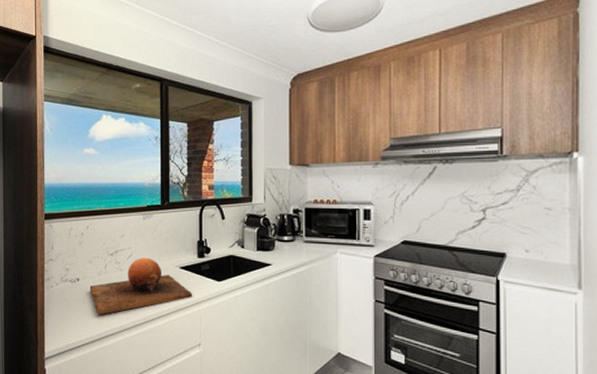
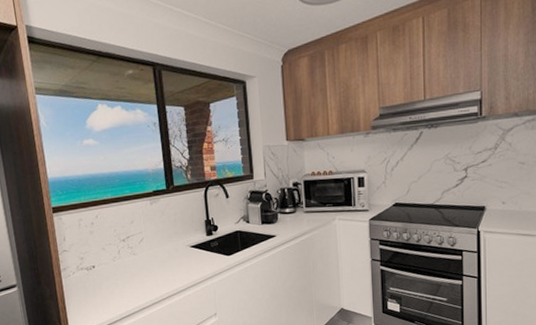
chopping board: present [89,257,193,315] -> none [105,240,205,297]

